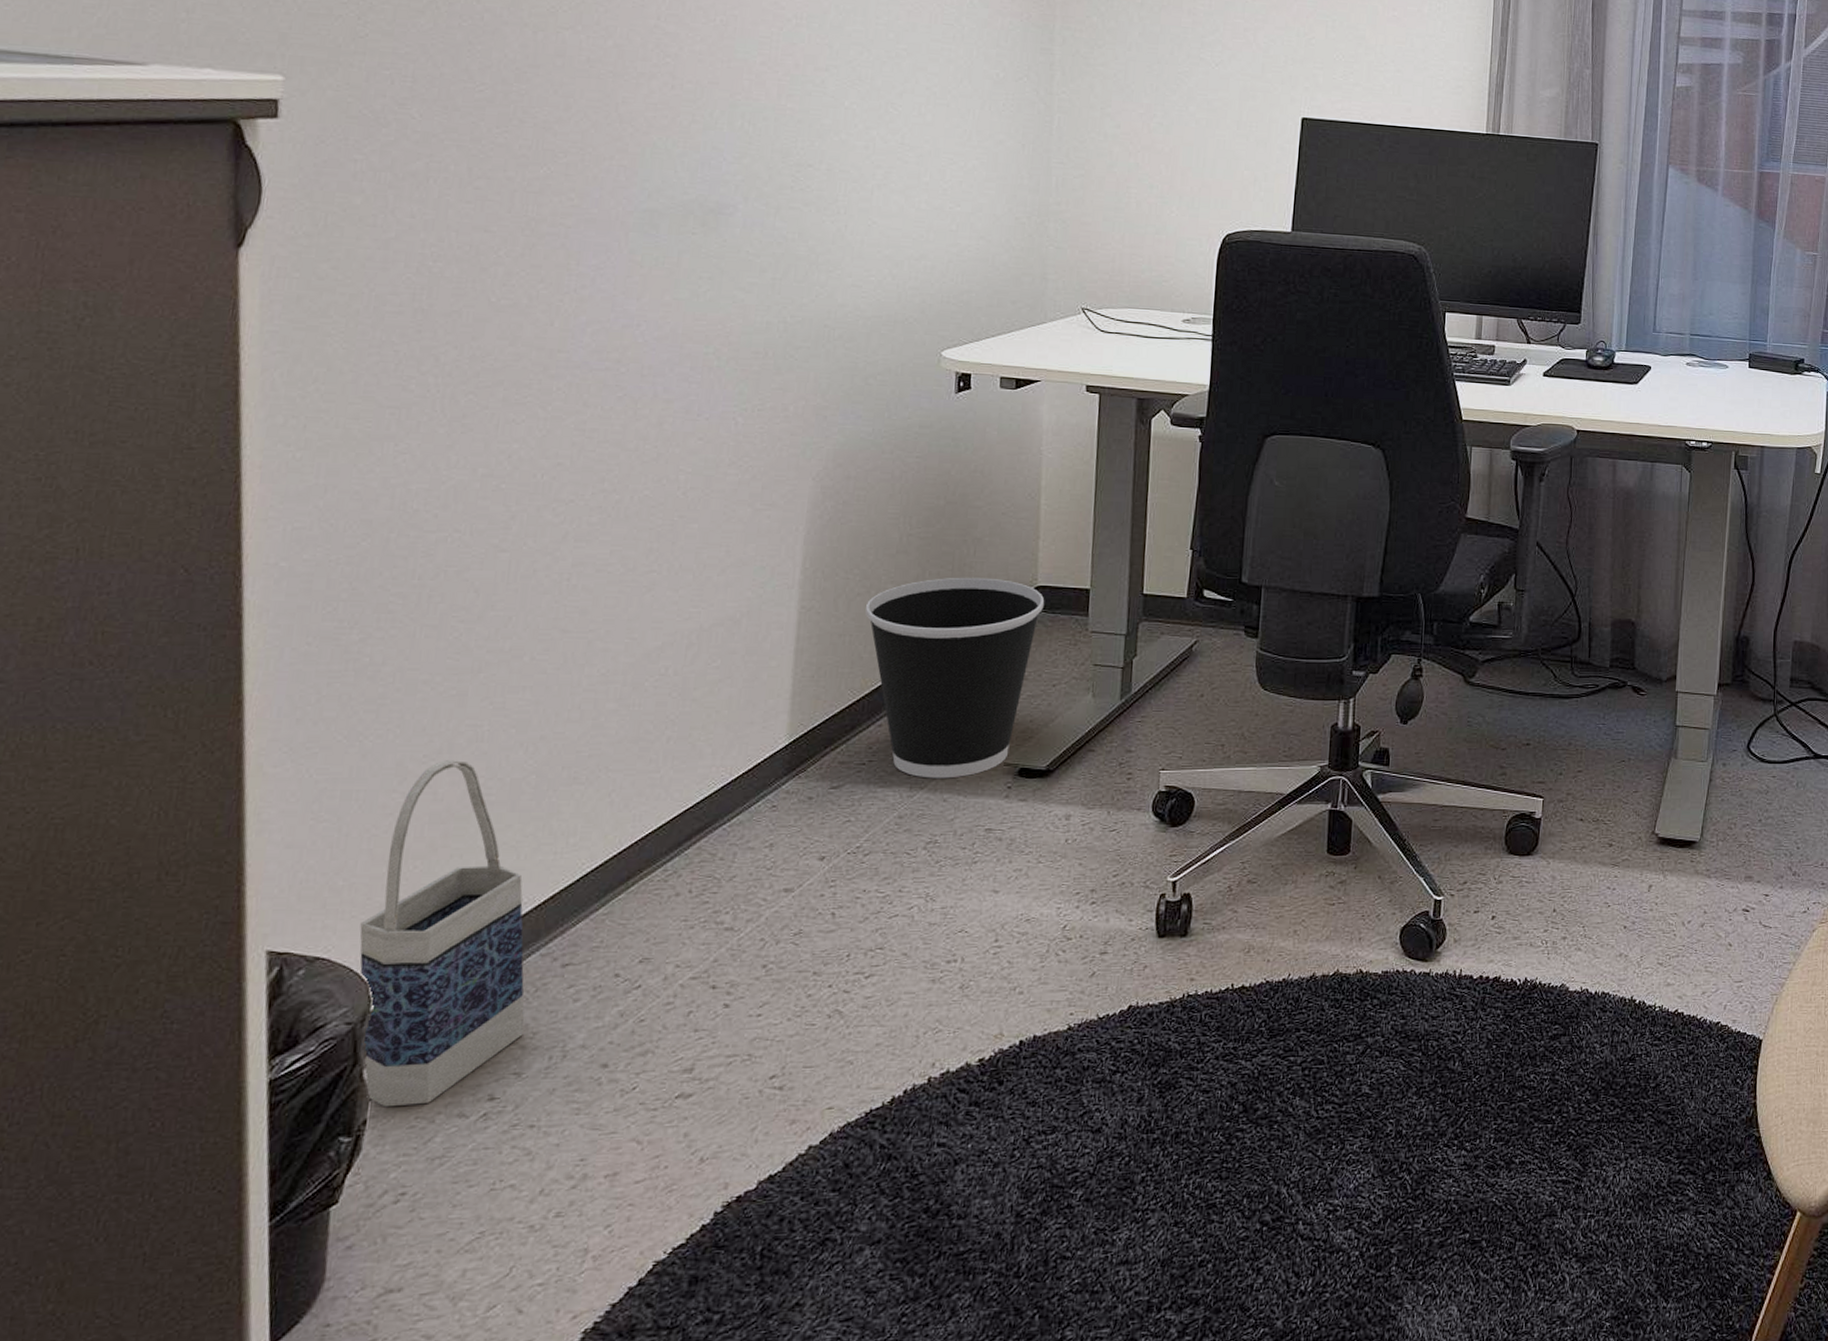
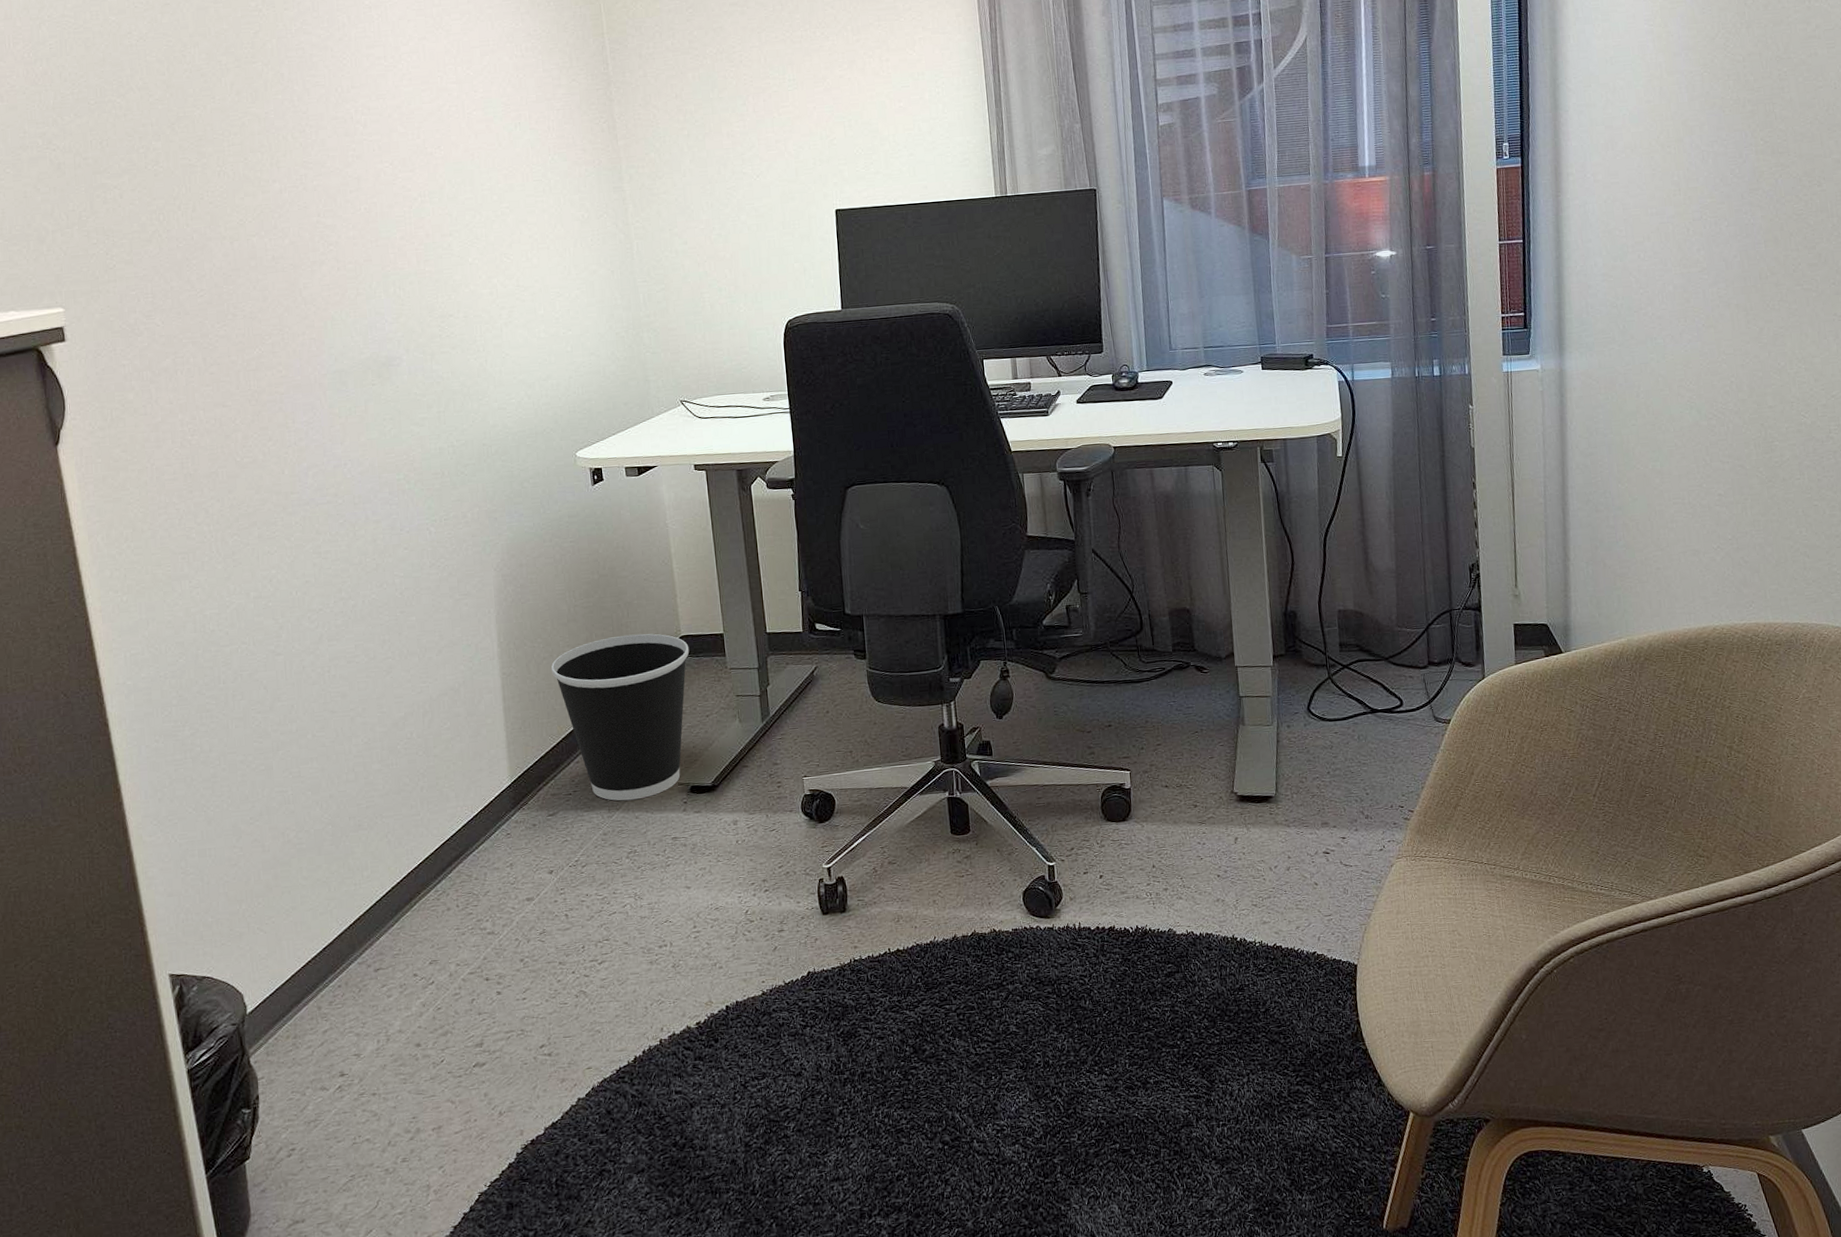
bag: present [359,760,525,1108] -> none [229,819,356,1086]

